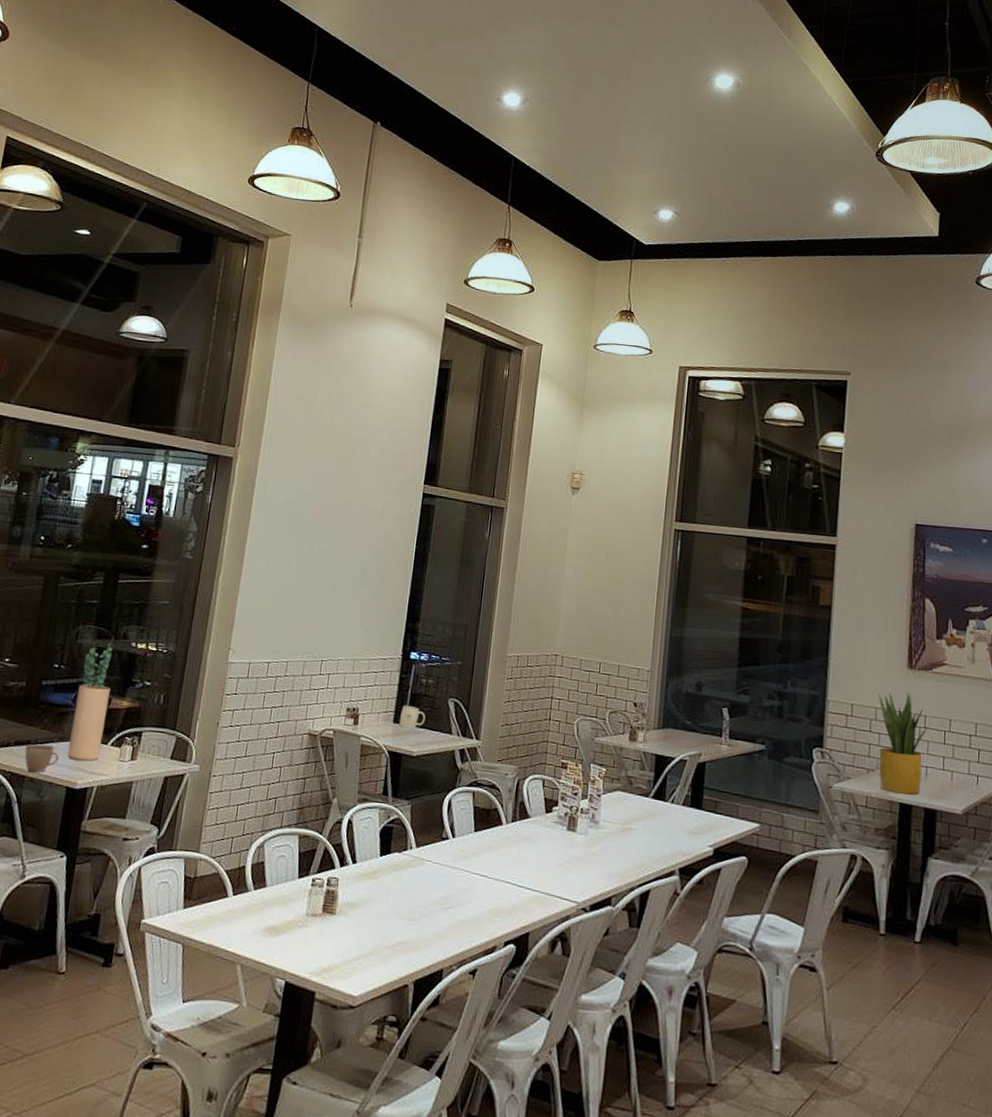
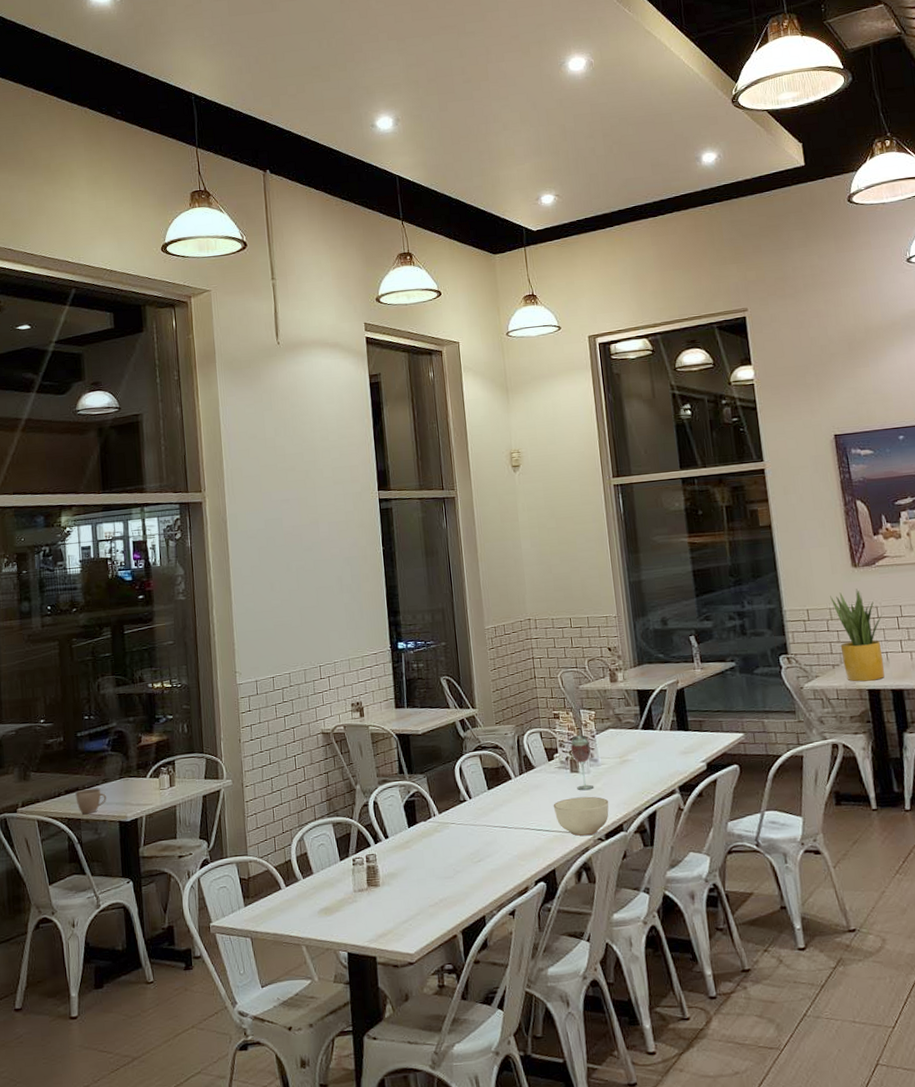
vase: present [68,637,114,761] -> none [110,682,142,797]
mug: present [398,704,426,729] -> none [400,690,424,711]
bowl: none [540,858,602,903] -> present [553,796,609,836]
wineglass: none [570,791,595,853] -> present [570,735,594,791]

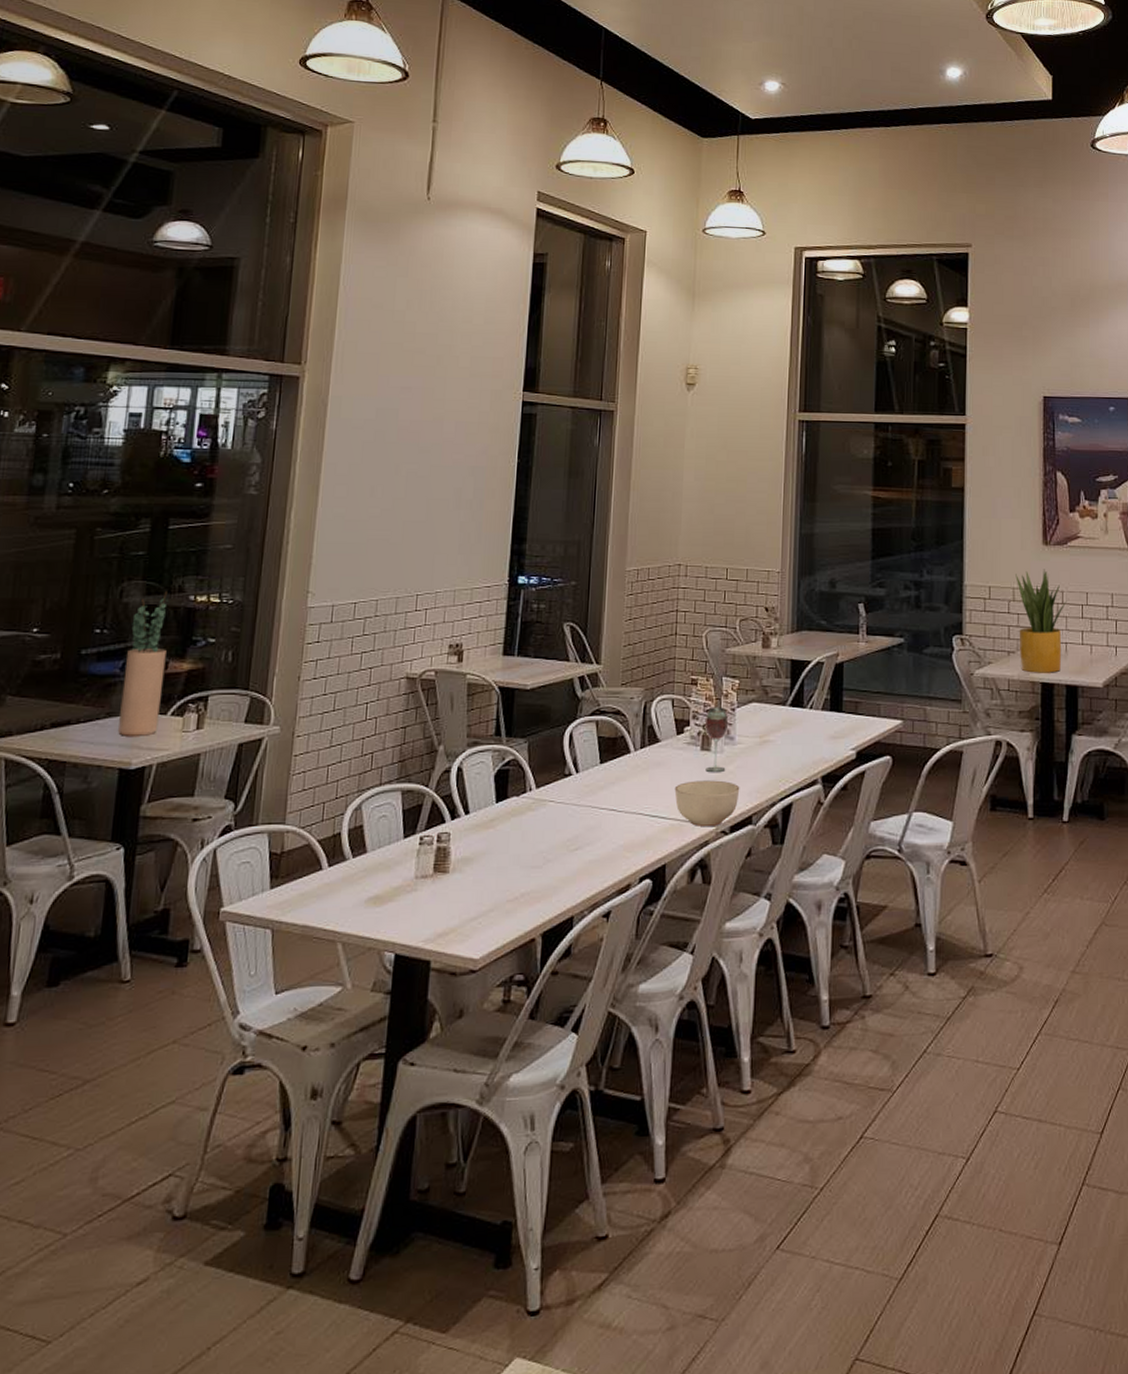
cup: present [75,788,106,815] -> none [64,723,107,757]
vase: none [110,682,142,797] -> present [118,591,168,736]

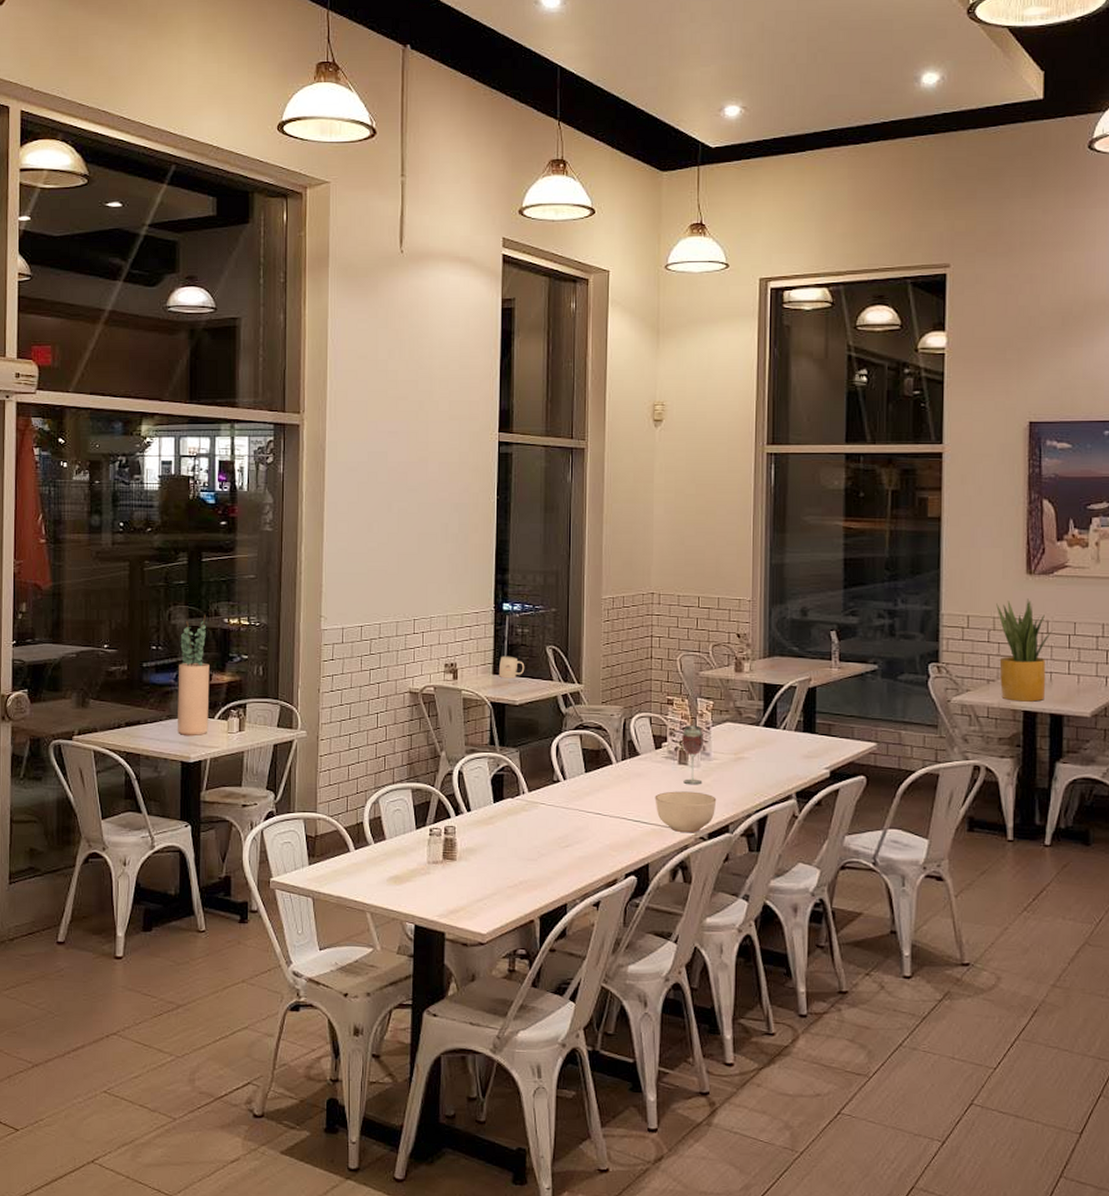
mug: none [509,634,539,660] -> present [498,656,525,679]

